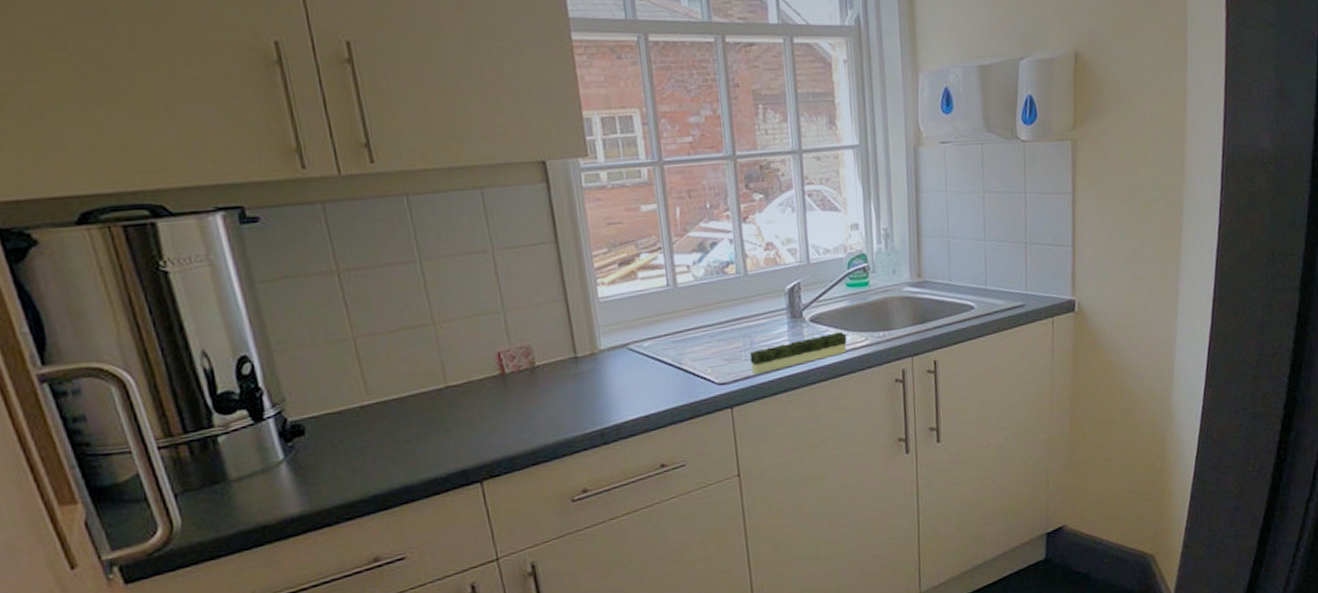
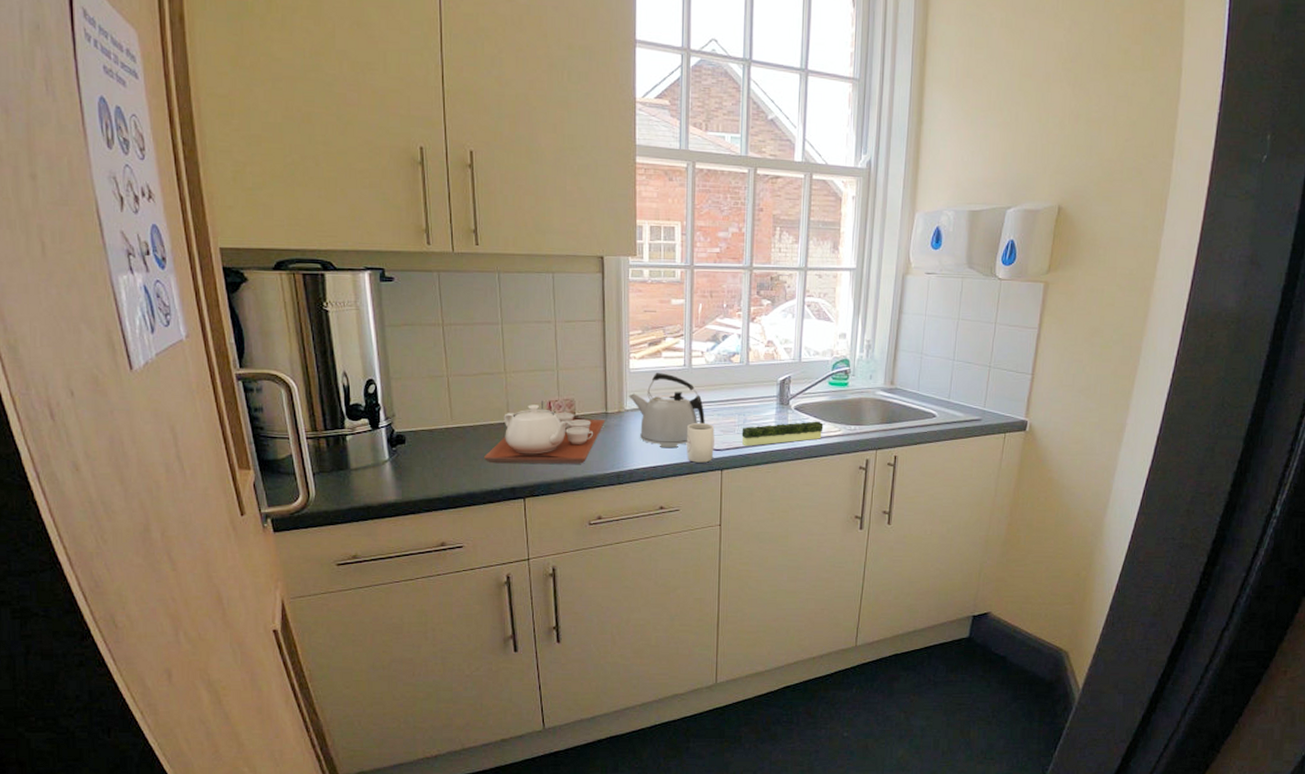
tea set: none [419,352,576,444] -> present [484,400,606,464]
kettle: none [601,298,703,391] -> present [628,373,705,447]
mug: none [681,352,720,404] -> present [686,422,715,463]

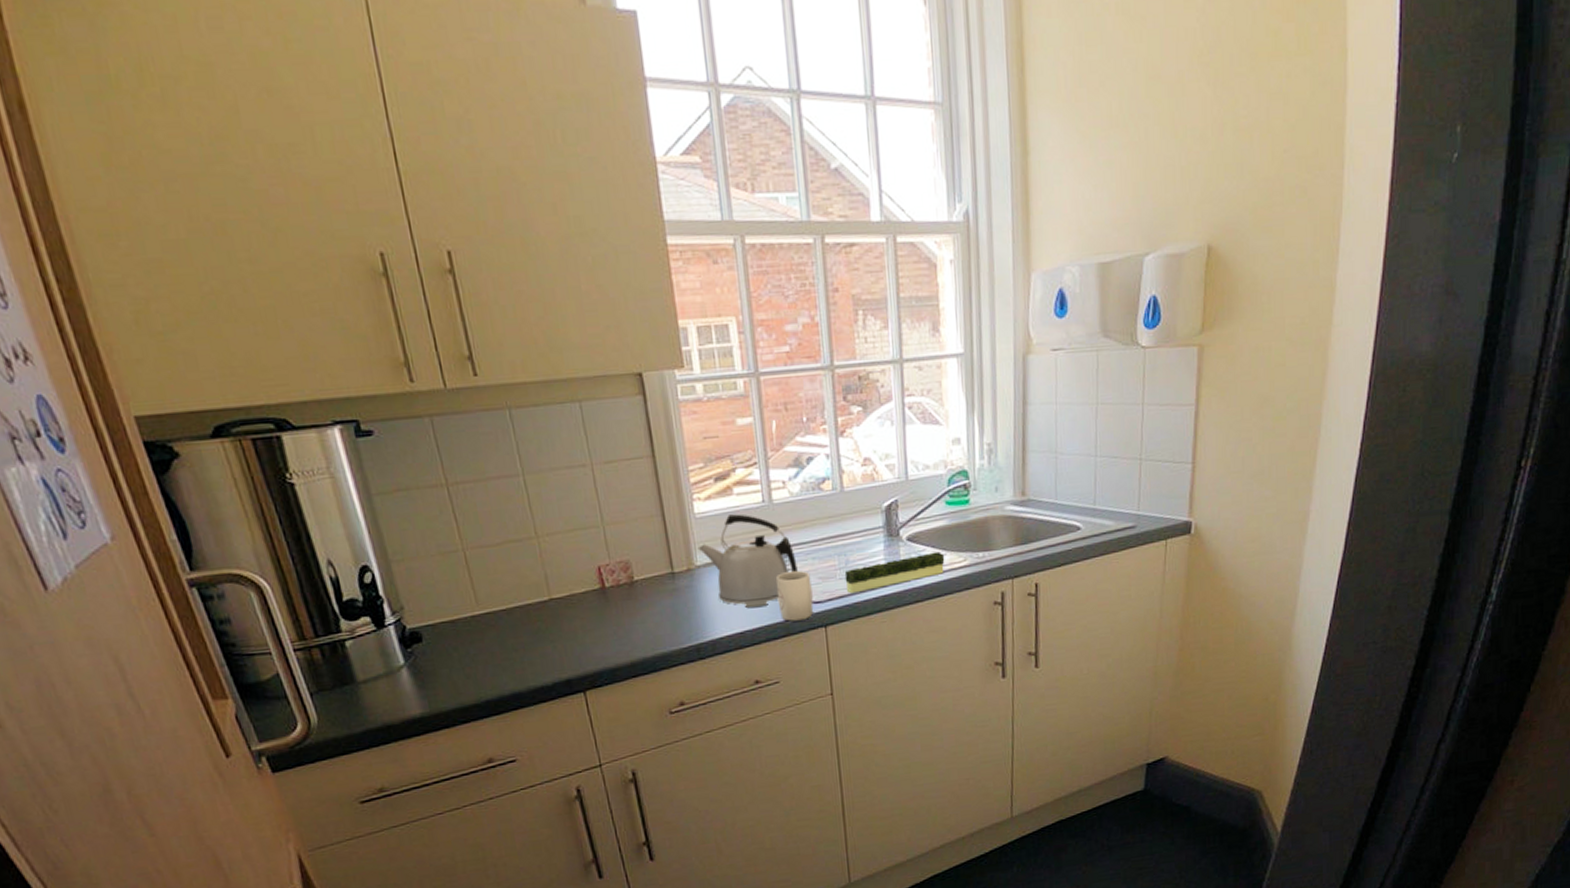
tea set: present [484,400,606,464] -> none [526,566,673,653]

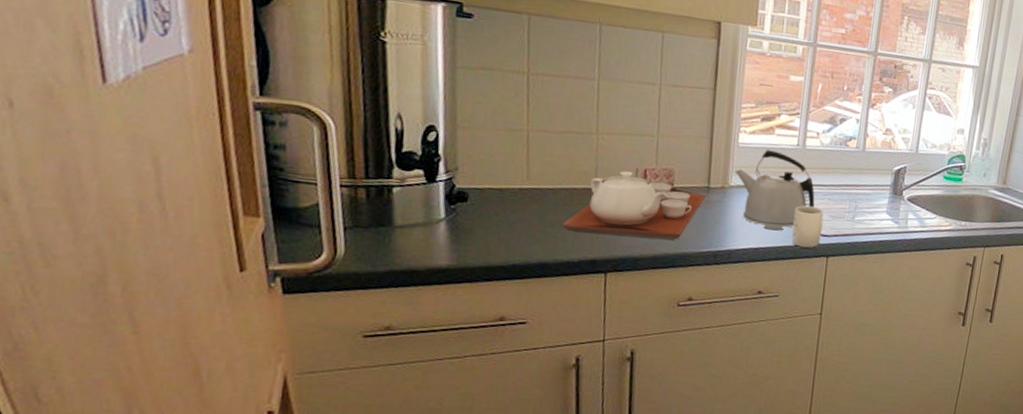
tea set: none [526,566,673,653] -> present [563,167,707,240]
sponge: present [844,551,945,594] -> none [851,213,935,235]

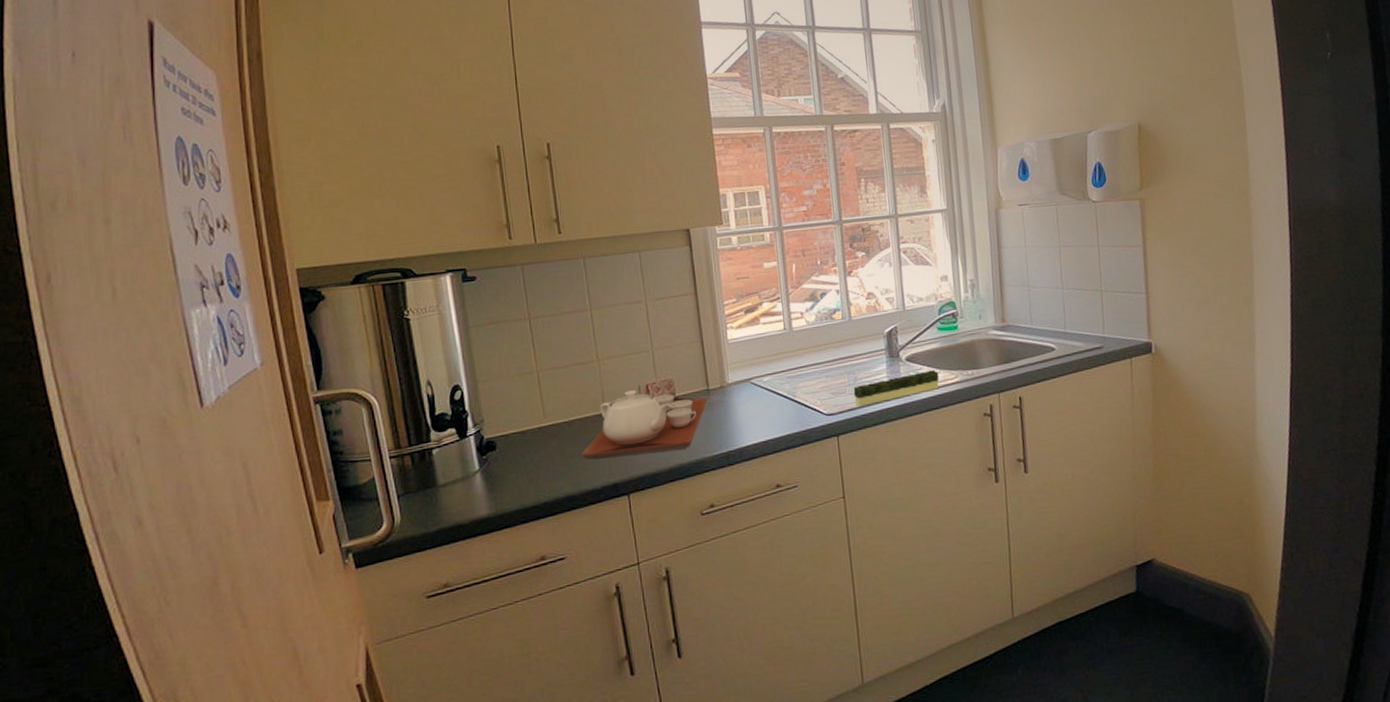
kettle: present [734,150,815,230] -> none [729,340,813,419]
mug: present [791,205,824,248] -> none [794,387,827,432]
sponge: none [851,213,935,235] -> present [853,370,939,407]

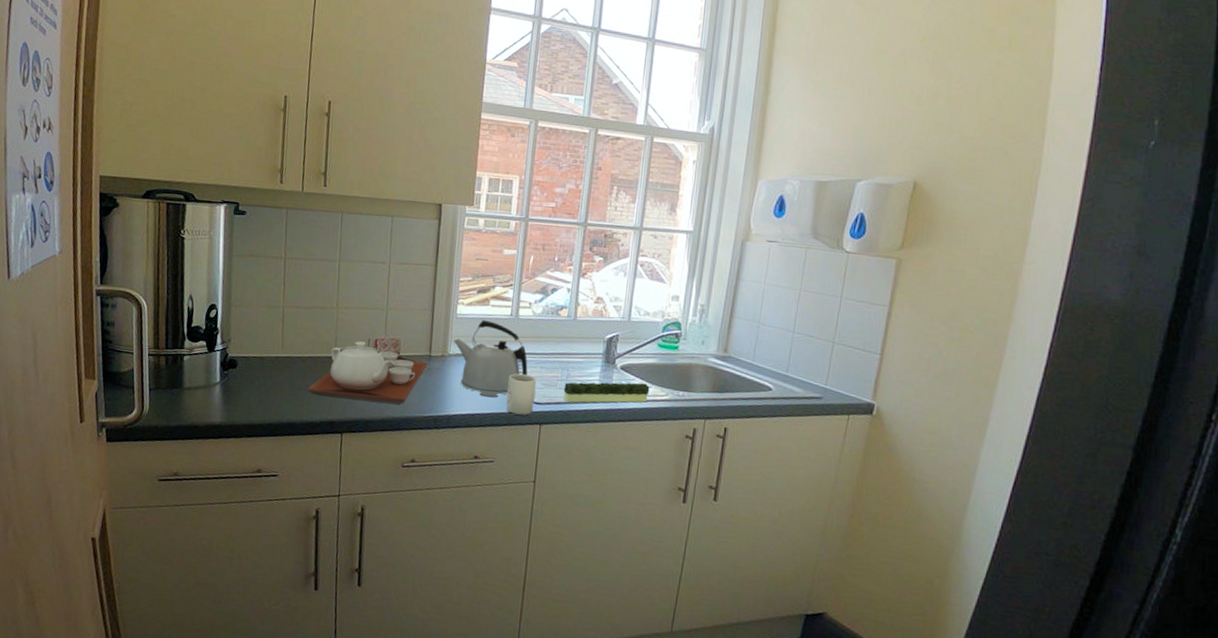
kettle: none [729,340,813,419] -> present [453,320,528,397]
mug: none [794,387,827,432] -> present [506,373,537,416]

